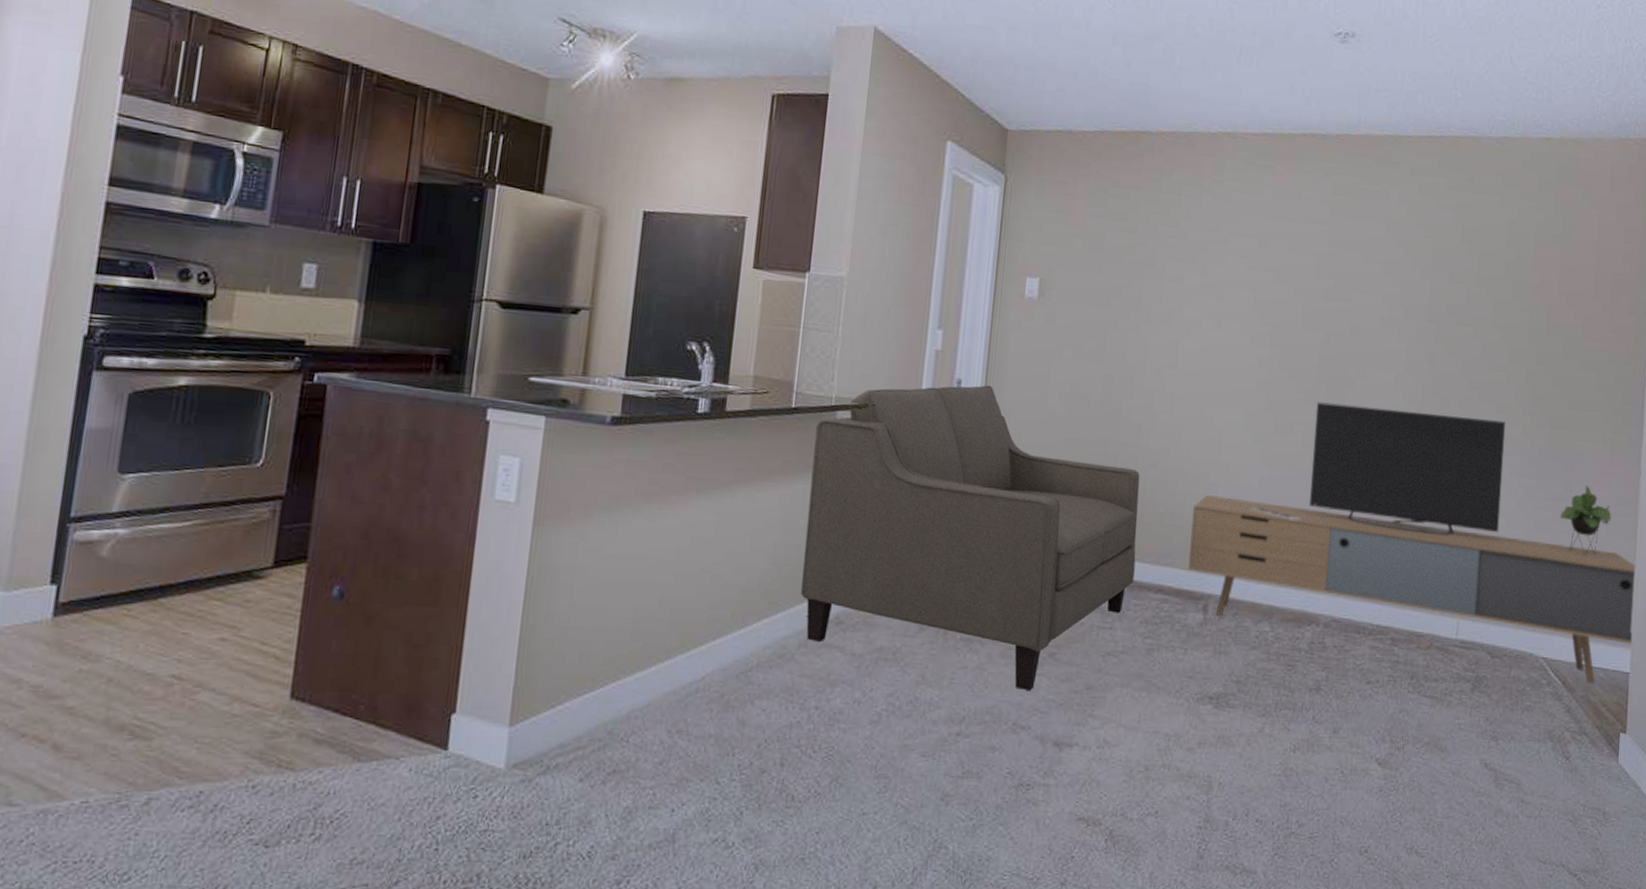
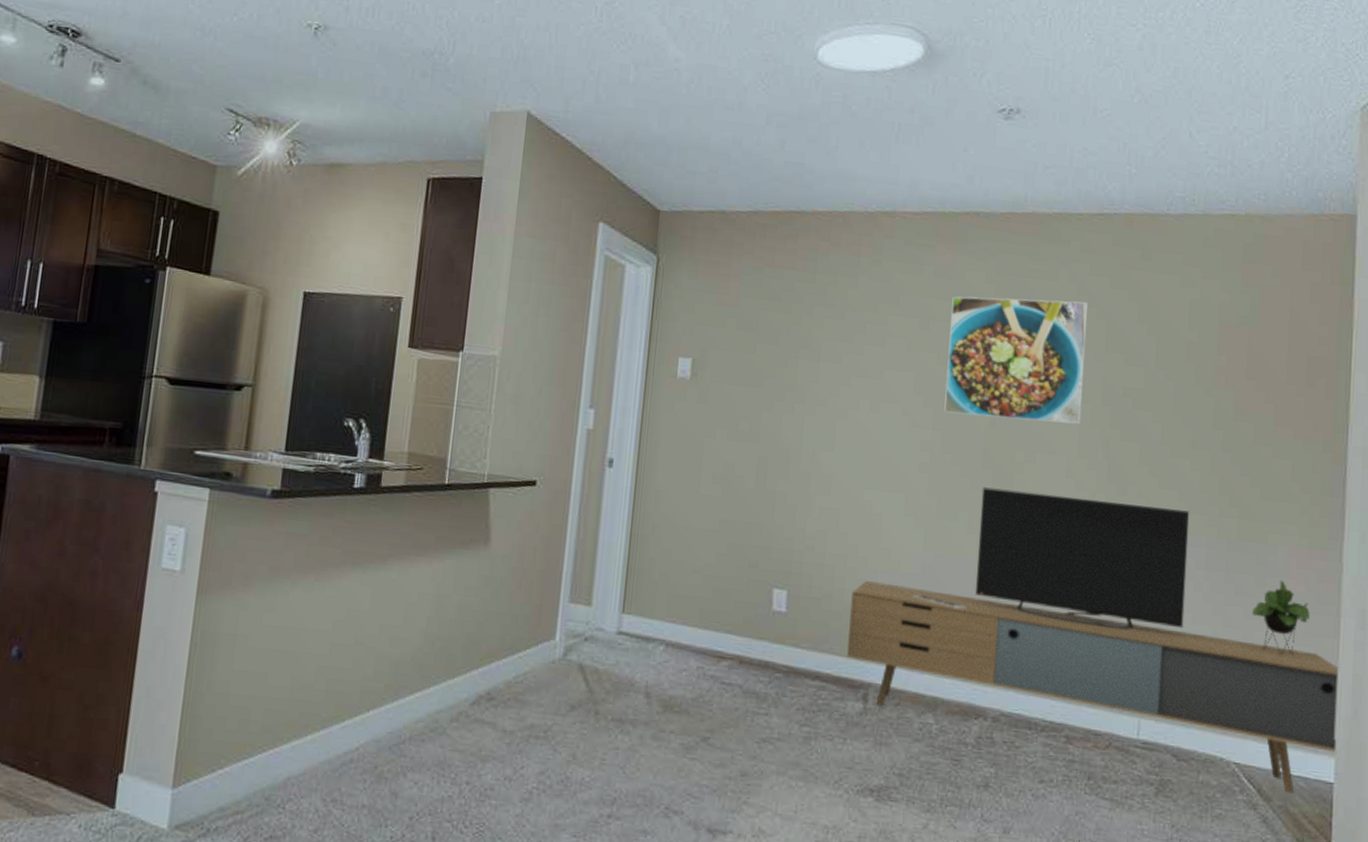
sofa: present [801,385,1140,692] -> none [453,464,796,776]
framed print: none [1281,216,1416,341] -> present [944,296,1087,425]

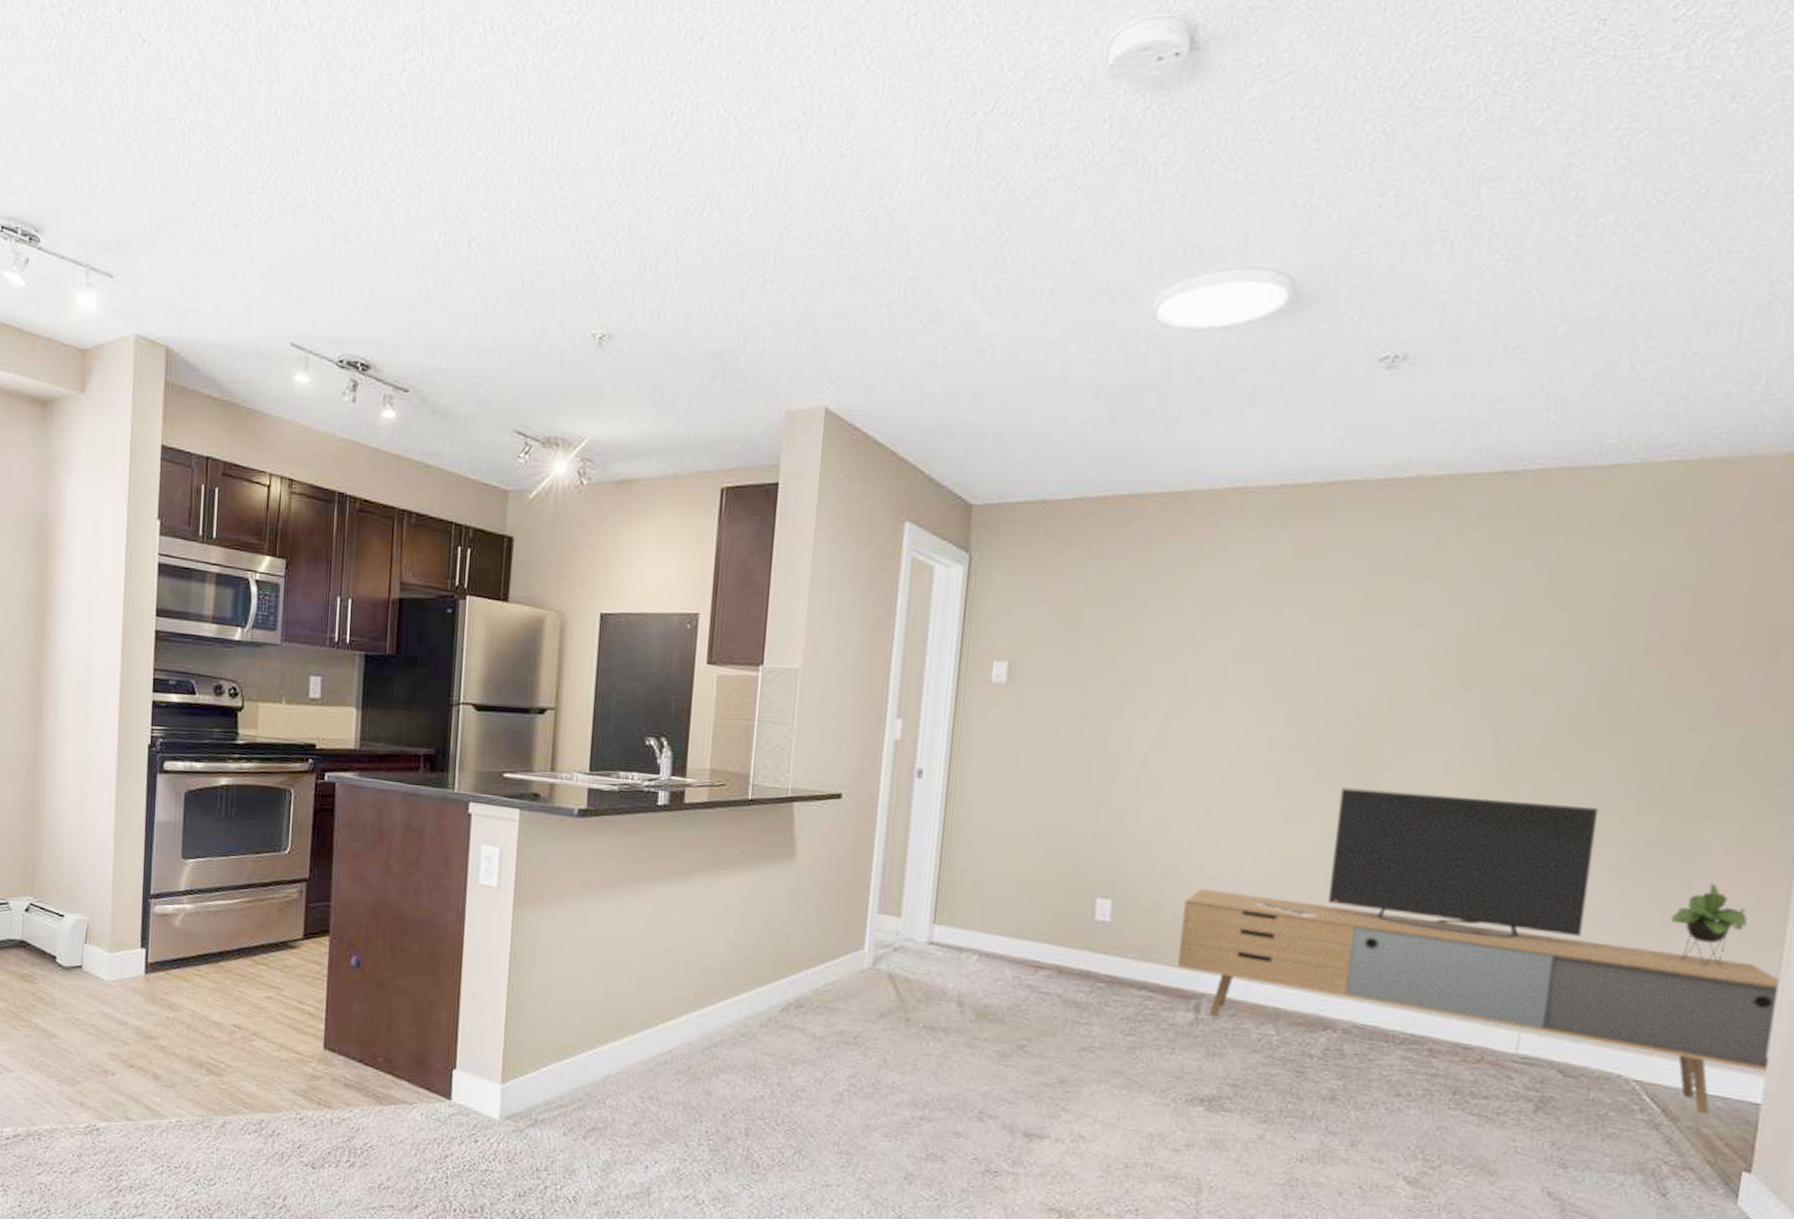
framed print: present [944,296,1087,425] -> none [1298,575,1482,716]

